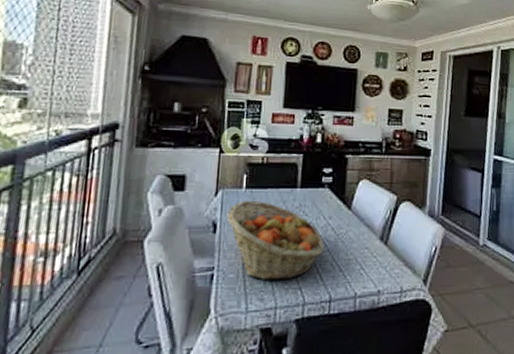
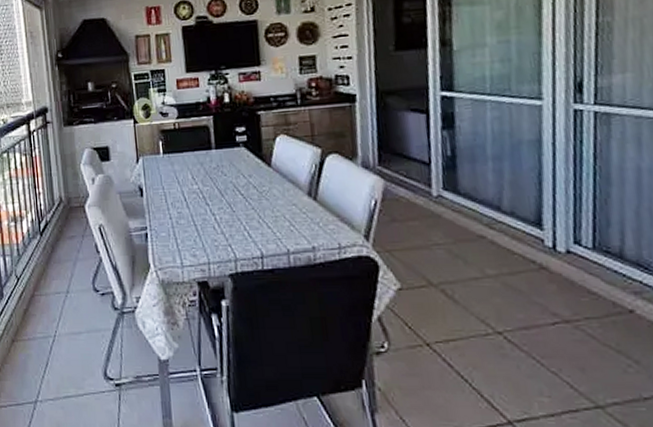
fruit basket: present [226,200,324,281] -> none [150,164,248,239]

